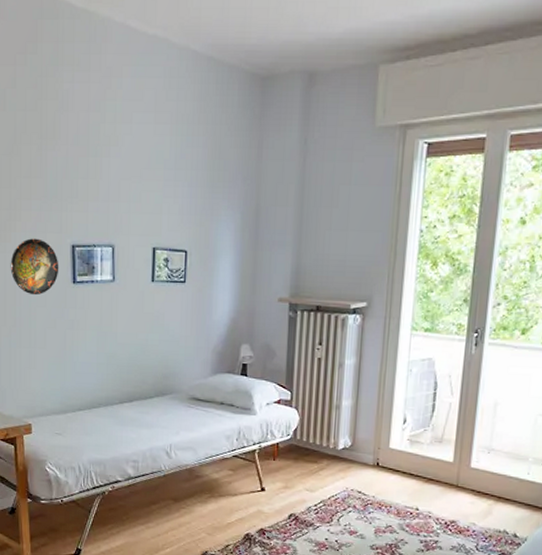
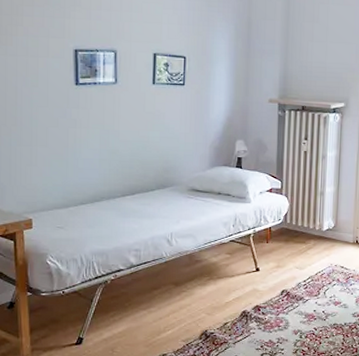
decorative plate: present [10,238,59,296] -> none [11,42,62,96]

